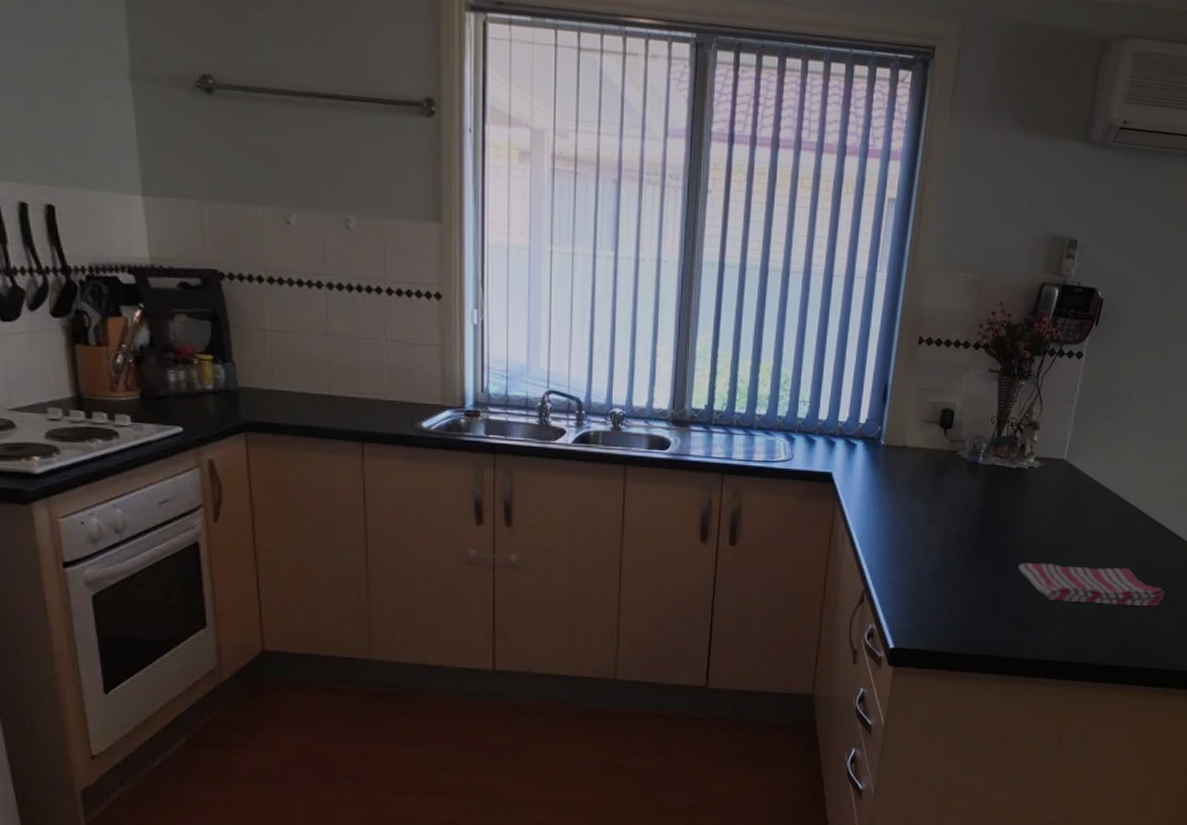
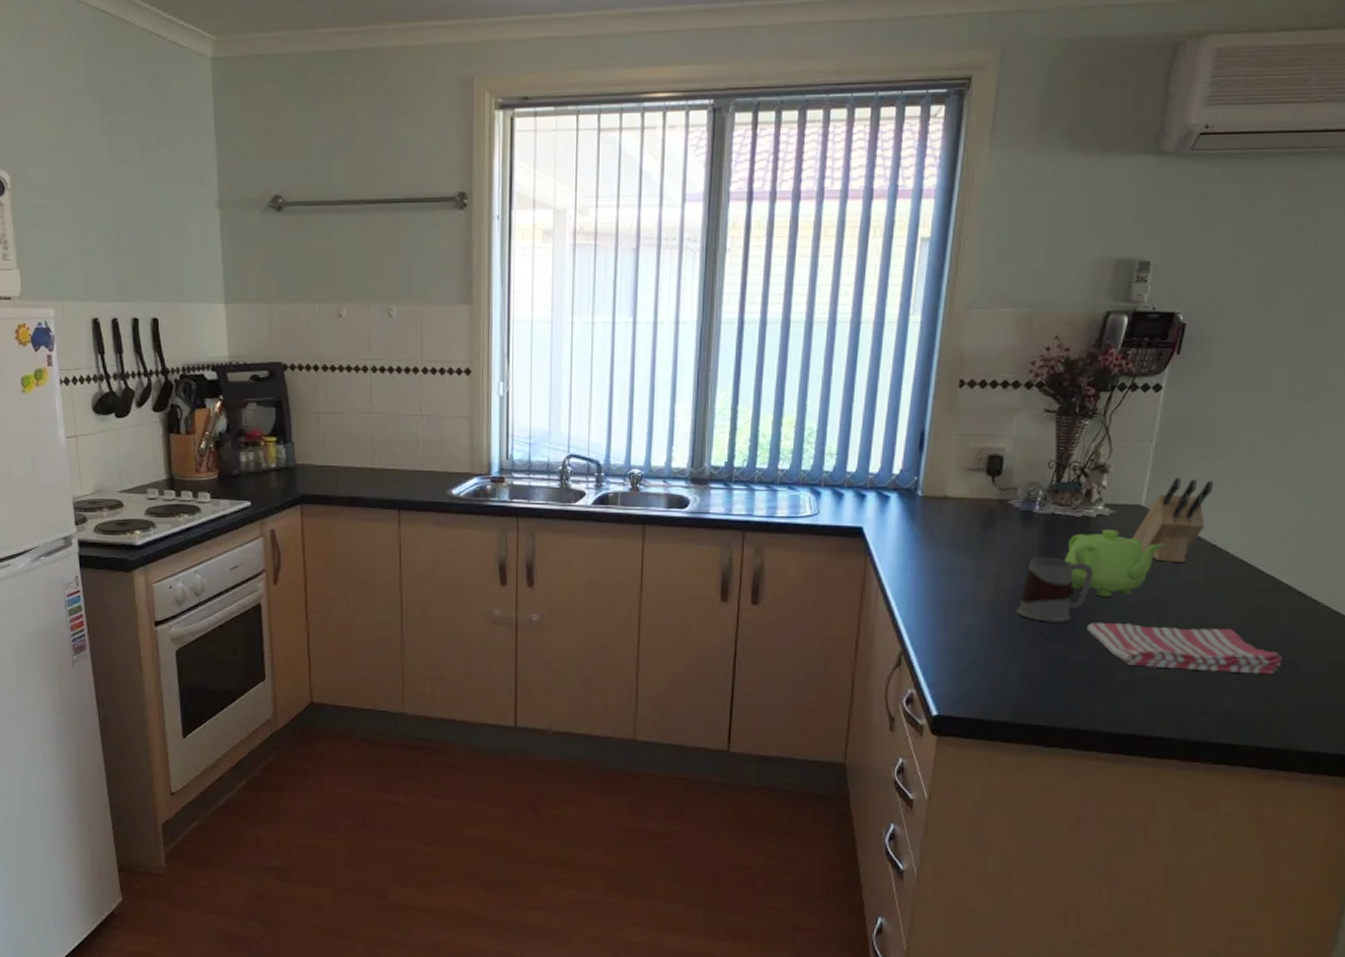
mug: none [962,503,1025,563] -> present [1017,557,1094,622]
teapot: none [1002,480,1081,540] -> present [1065,529,1165,597]
knife block: none [1056,436,1119,510] -> present [1132,477,1213,562]

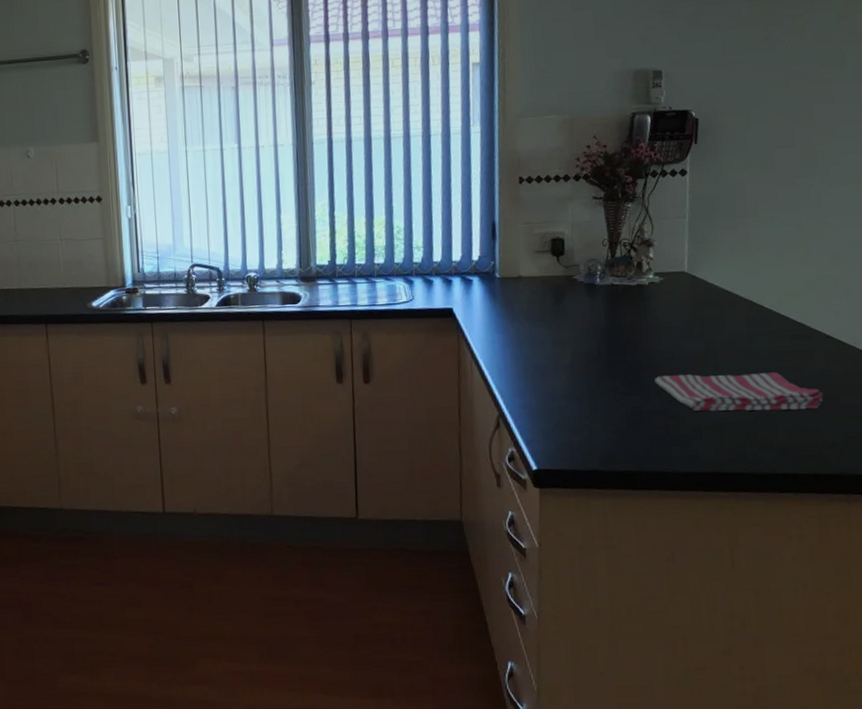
mug: present [1017,557,1094,622] -> none [593,322,654,379]
teapot: present [1065,529,1165,597] -> none [627,294,710,353]
knife block: present [1132,477,1213,562] -> none [681,246,742,319]

